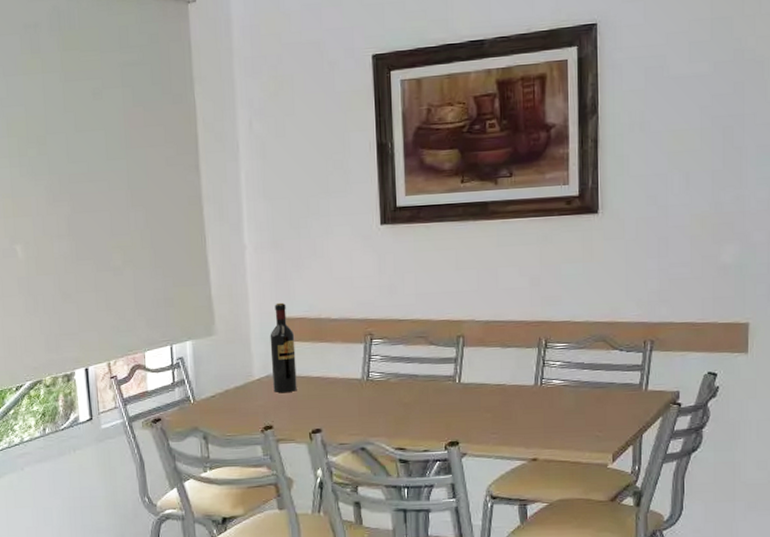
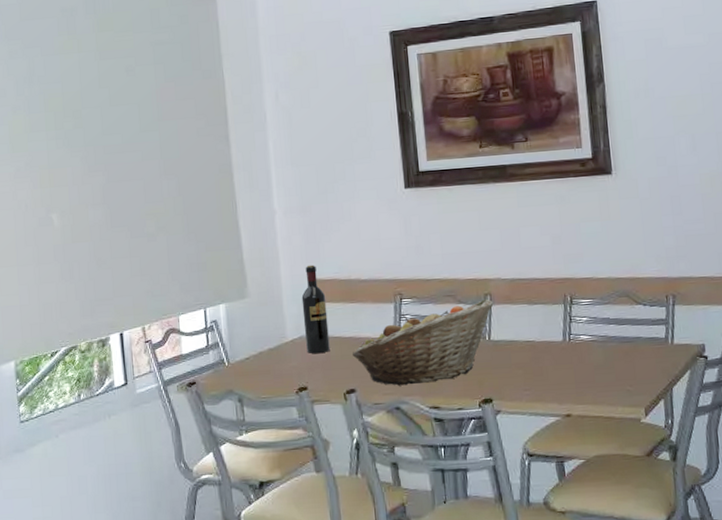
fruit basket: none [320,340,466,427] -> present [353,298,494,386]

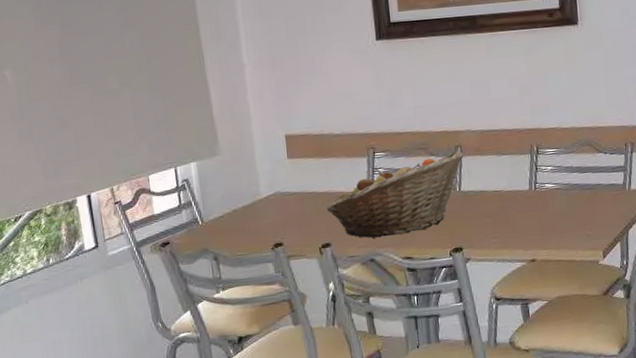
wine bottle: present [301,264,330,353] -> none [274,120,305,210]

